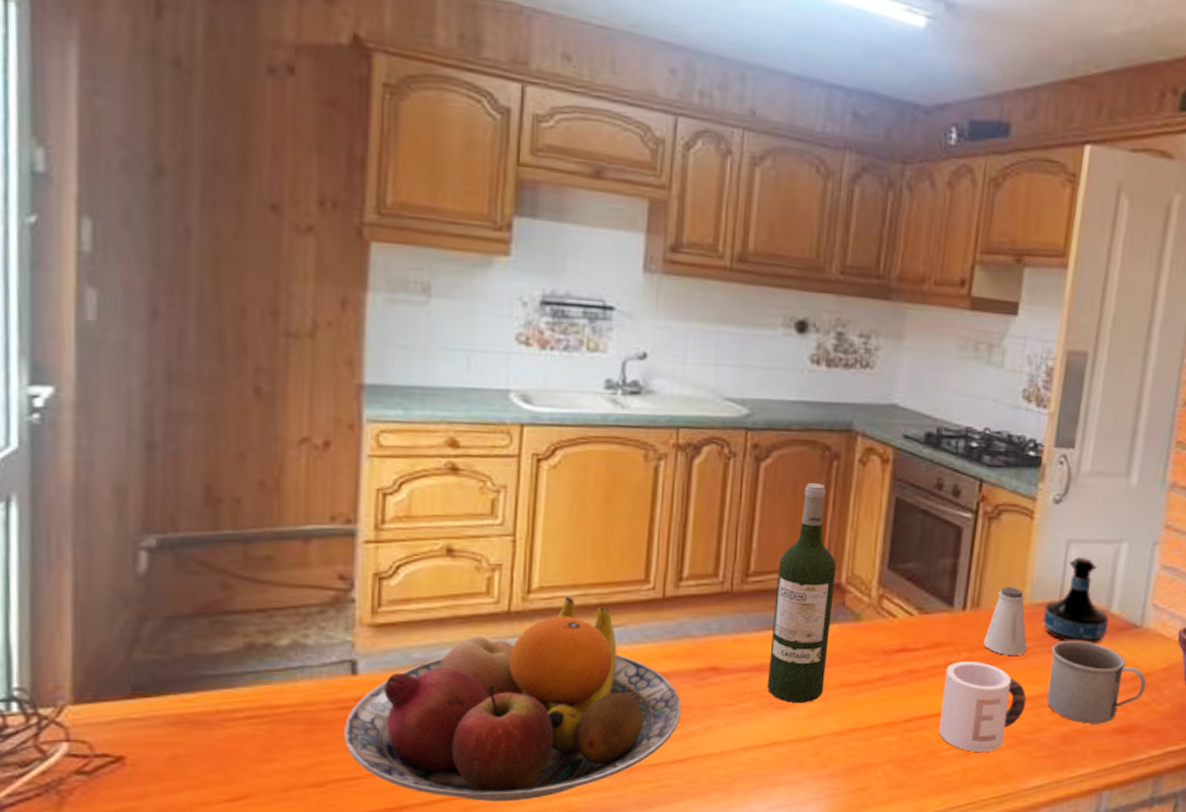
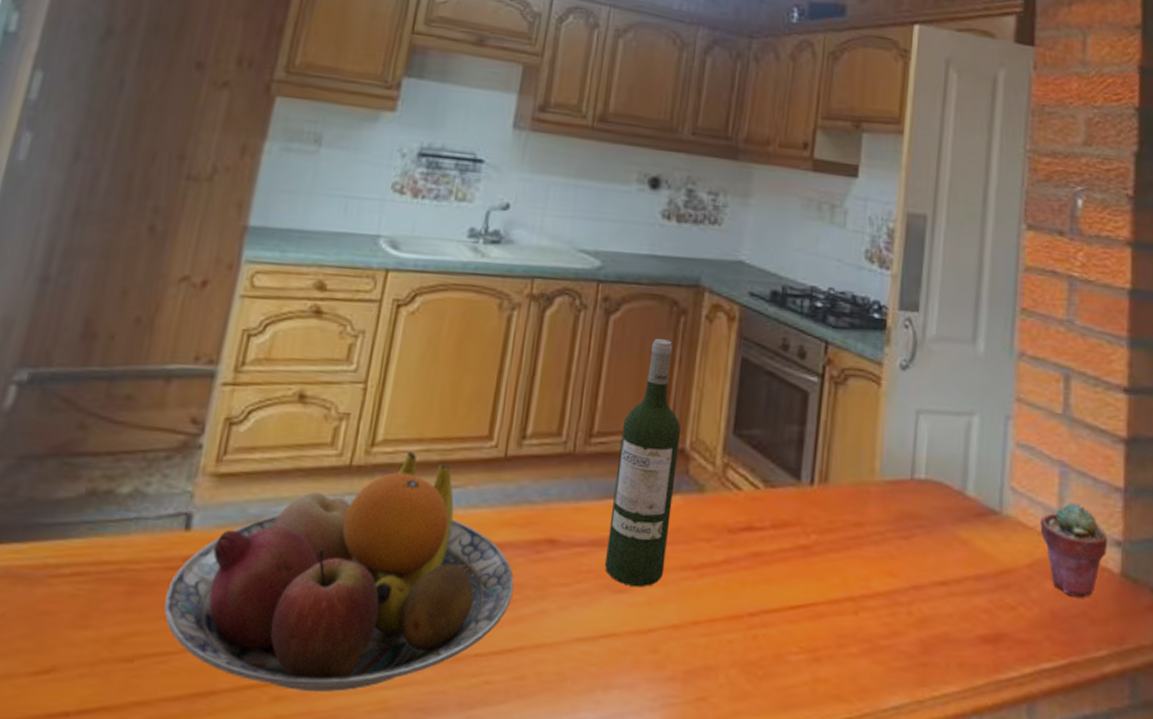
mug: present [938,662,1027,752] -> none [786,545,881,658]
saltshaker: present [984,587,1028,655] -> none [833,460,880,541]
tequila bottle: present [1043,556,1110,644] -> none [895,429,966,531]
mug: present [1047,640,1146,724] -> none [903,525,1010,630]

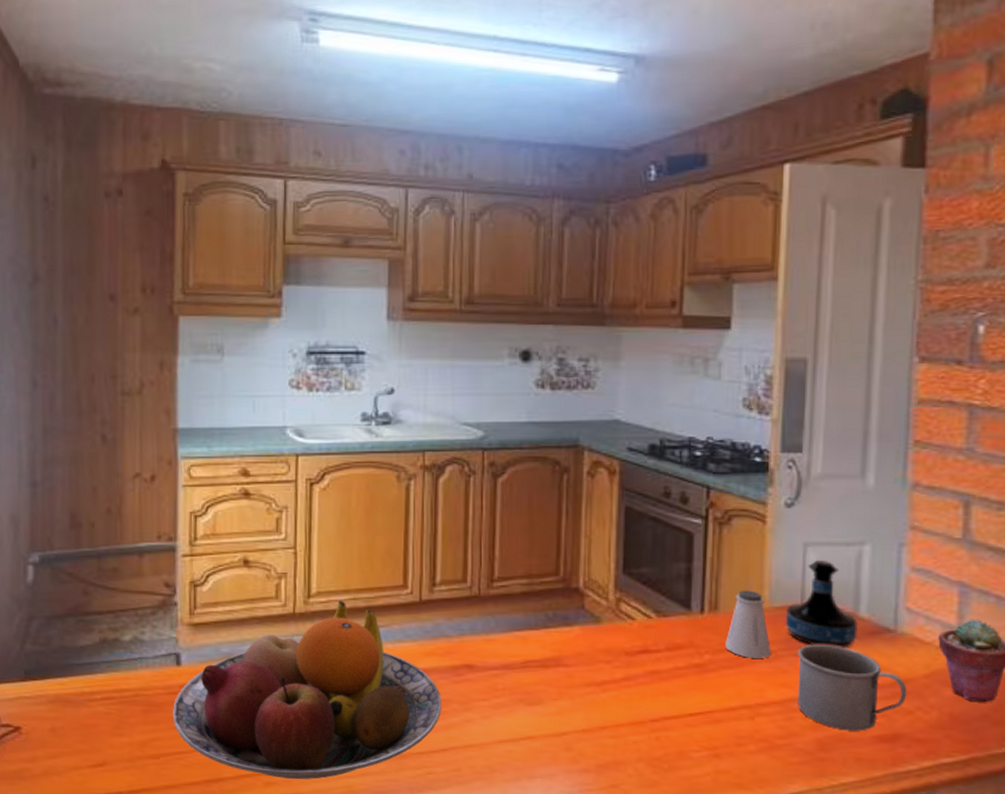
wine bottle: present [605,339,681,587] -> none [518,496,573,700]
saltshaker: none [833,460,880,541] -> present [725,590,772,658]
tequila bottle: none [895,429,966,531] -> present [786,559,859,648]
mug: none [903,525,1010,630] -> present [797,644,907,731]

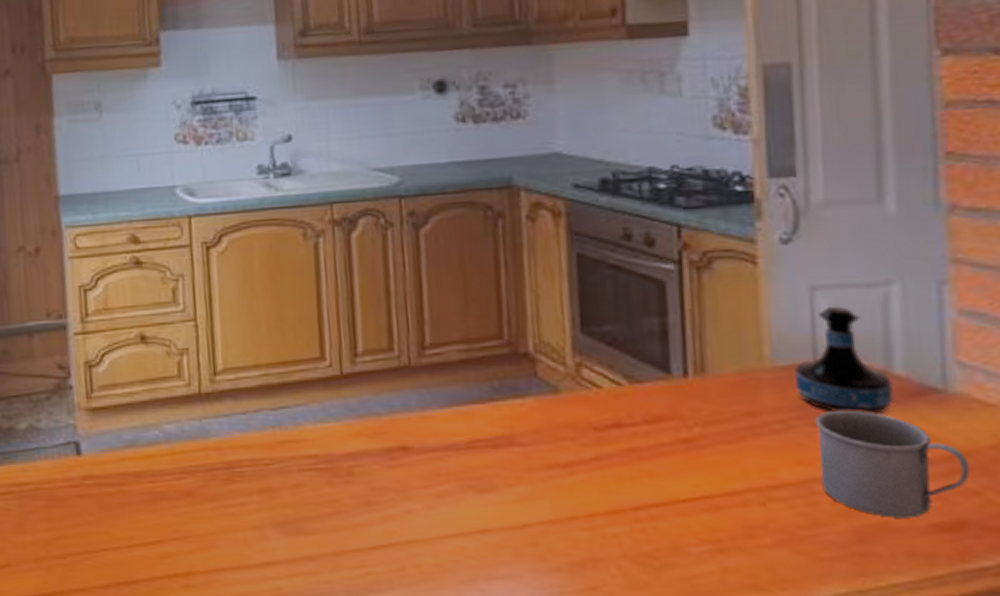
fruit bowl: present [173,600,442,779] -> none [76,376,377,581]
saltshaker: present [725,590,772,658] -> none [719,347,781,430]

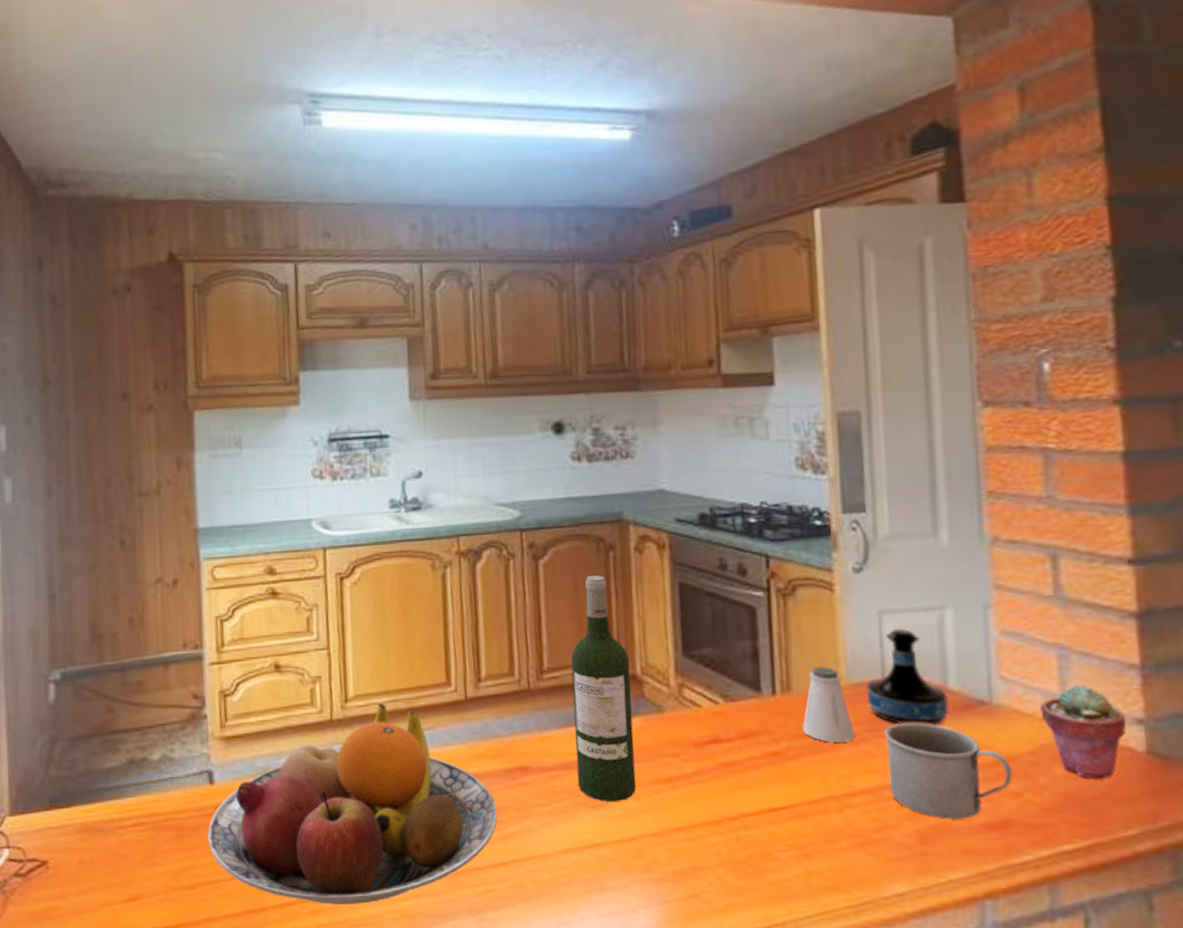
fruit bowl: none [76,376,377,581] -> present [208,702,498,905]
wine bottle: none [455,246,529,486] -> present [570,575,637,801]
saltshaker: none [719,347,781,430] -> present [802,666,856,743]

